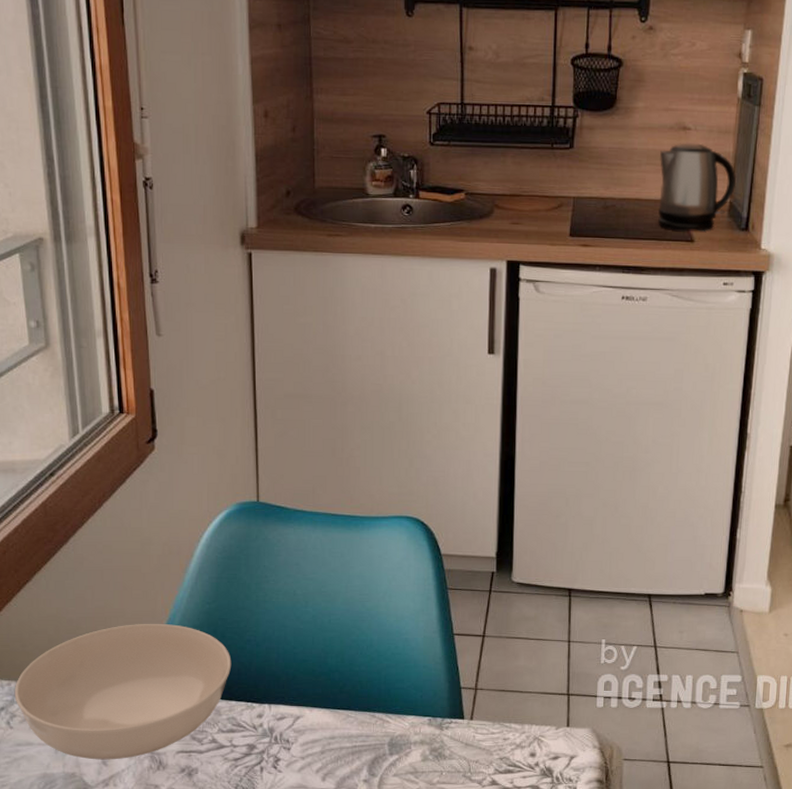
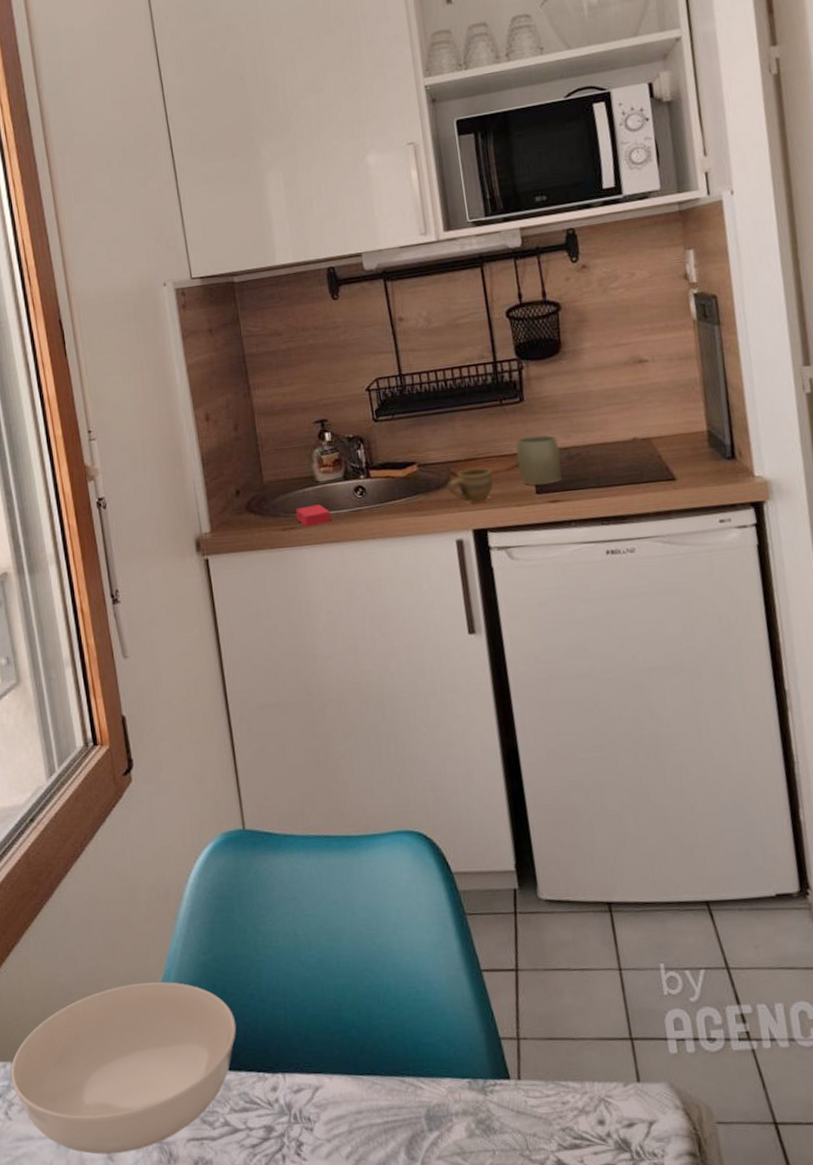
sponge: none [343,216,376,237] -> present [295,504,331,528]
cup: none [489,203,533,237] -> present [447,467,493,503]
mug: none [557,182,598,229] -> present [516,435,562,486]
kettle: present [657,143,737,231] -> none [619,374,712,470]

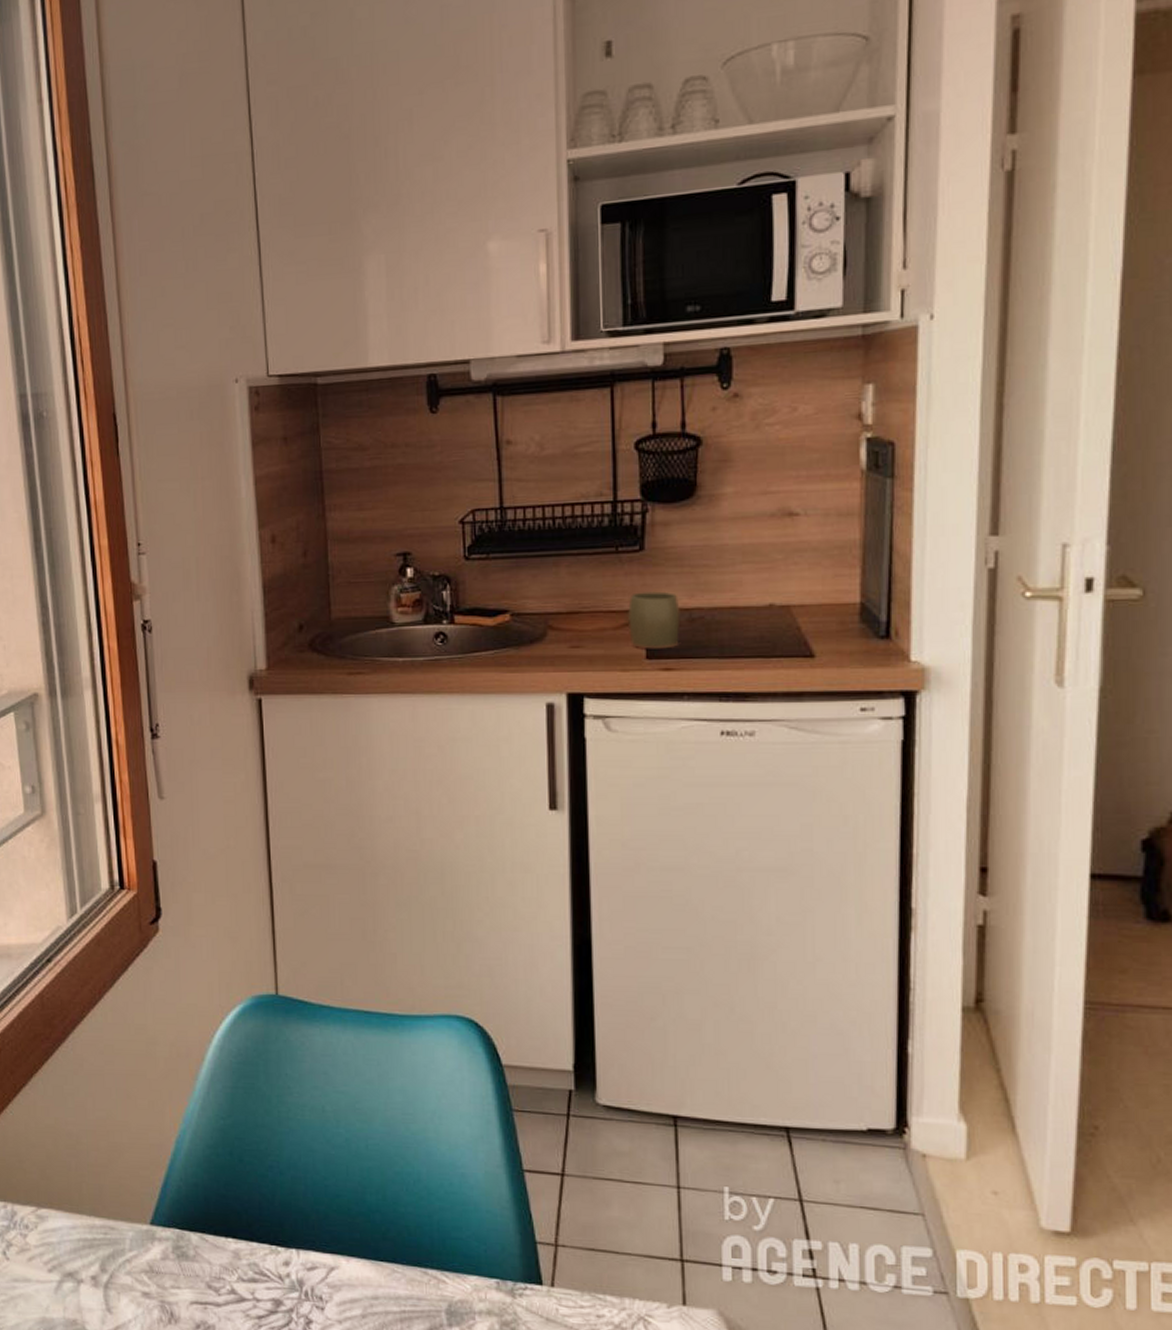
bowl: present [10,981,237,1155] -> none [10,1140,252,1307]
sponge: present [295,504,331,528] -> none [365,649,404,674]
cup: present [447,467,493,503] -> none [542,622,597,663]

